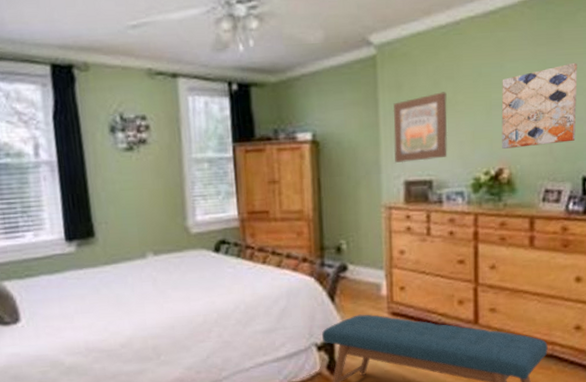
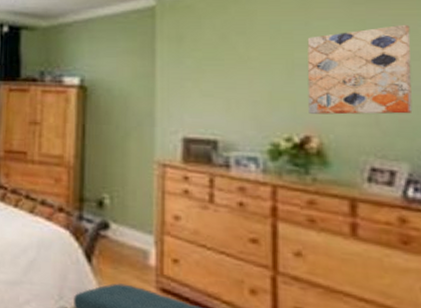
wall art: present [393,92,448,163] -> none [172,47,238,118]

